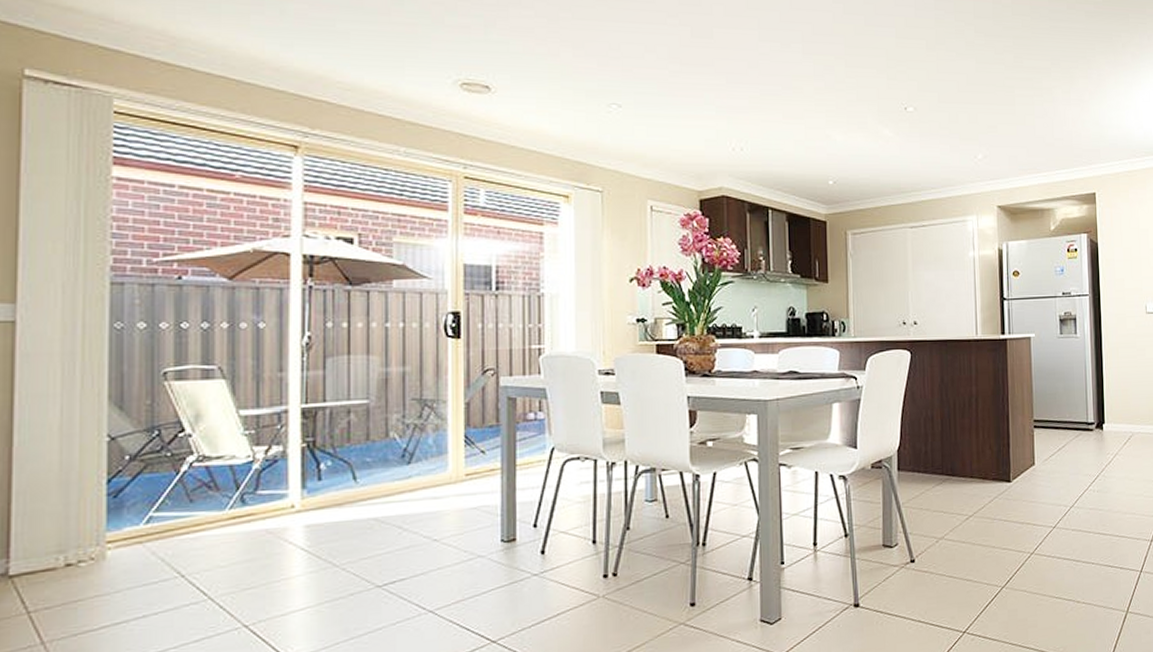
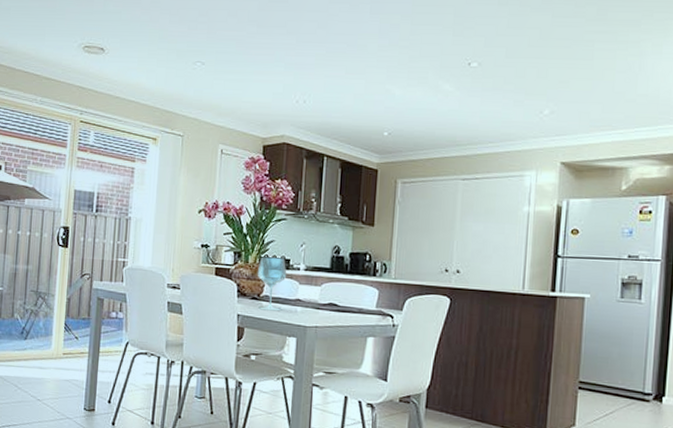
wine glass: none [705,326,740,388] -> present [257,257,287,311]

